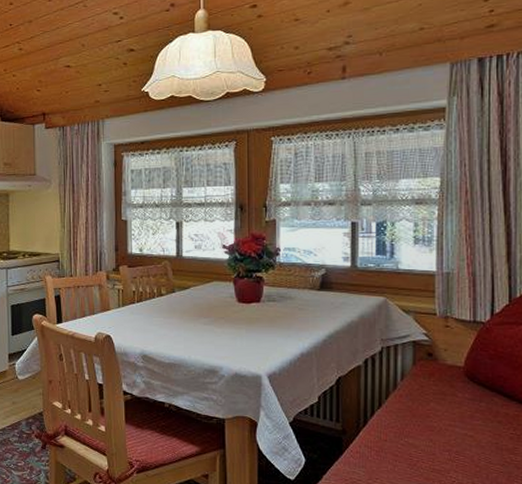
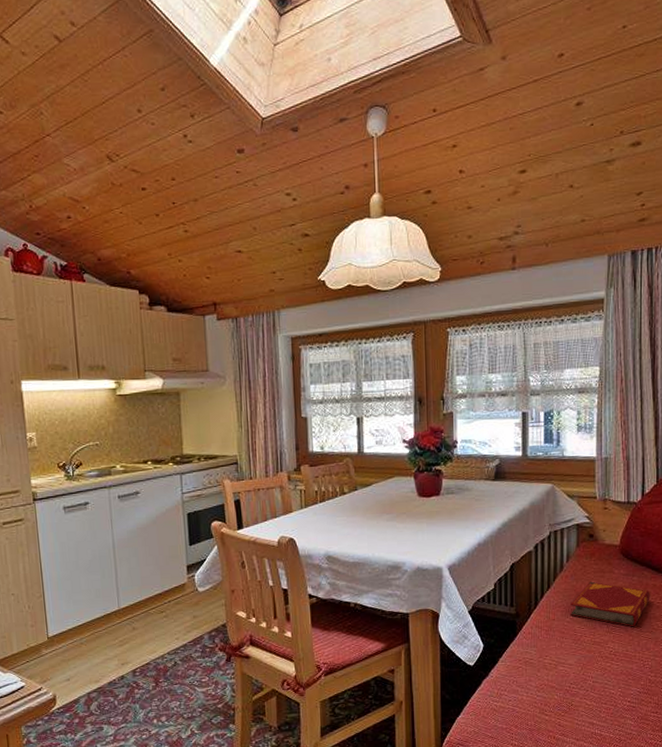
hardback book: none [405,403,502,458] -> present [571,581,650,627]

